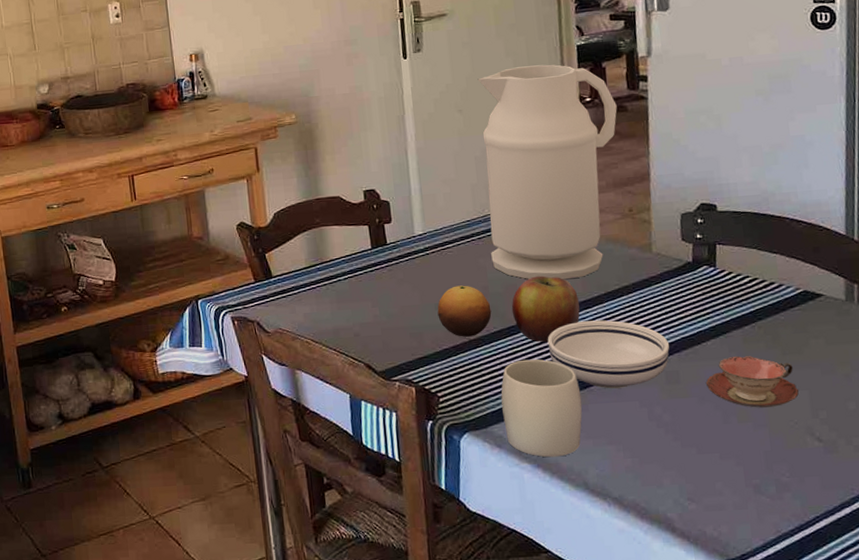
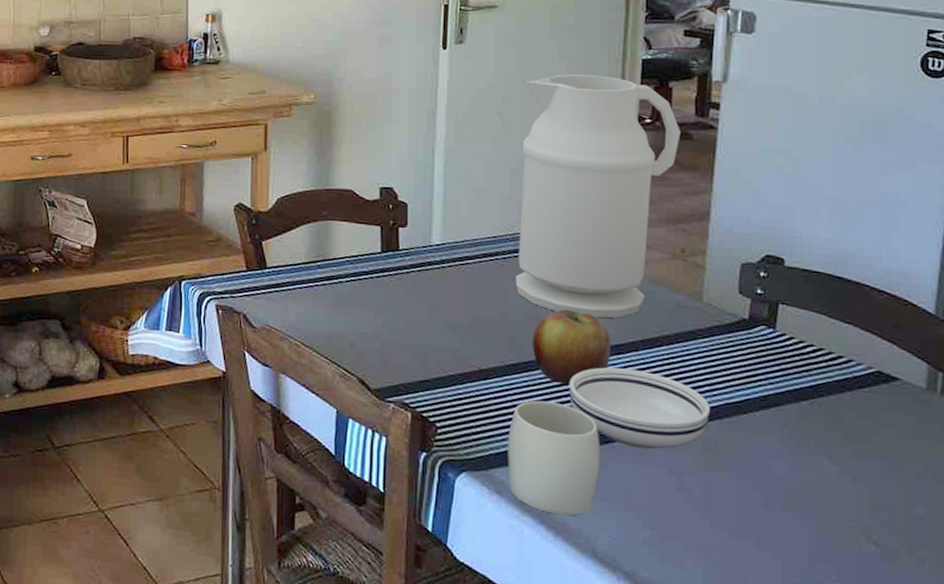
fruit: present [437,285,492,337] -> none [447,307,509,366]
teacup: present [705,355,799,408] -> none [748,433,858,499]

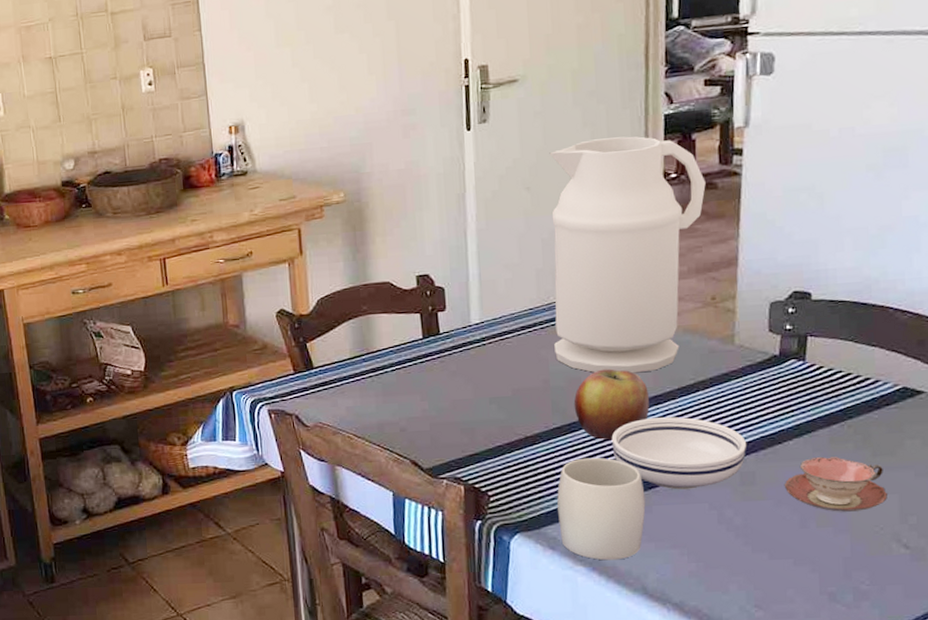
teacup: none [748,433,858,499] -> present [784,456,887,512]

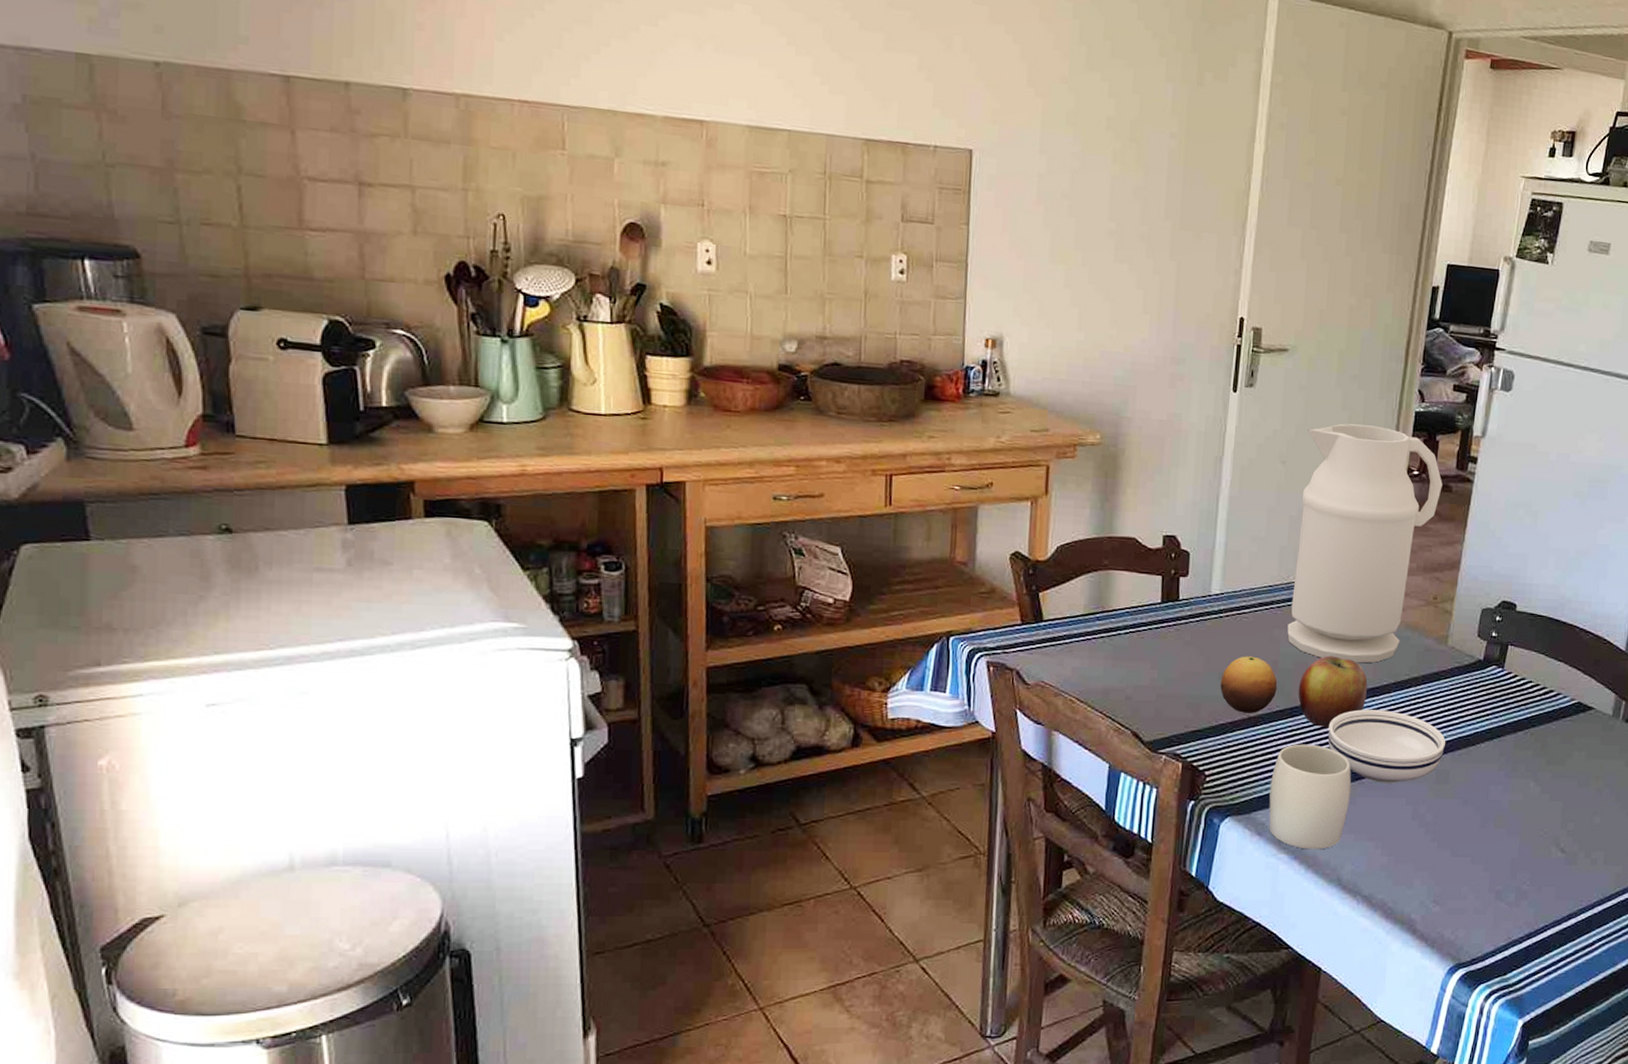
fruit: none [492,378,552,434] -> present [1220,656,1278,713]
teacup: present [784,456,887,512] -> none [1472,760,1554,815]

